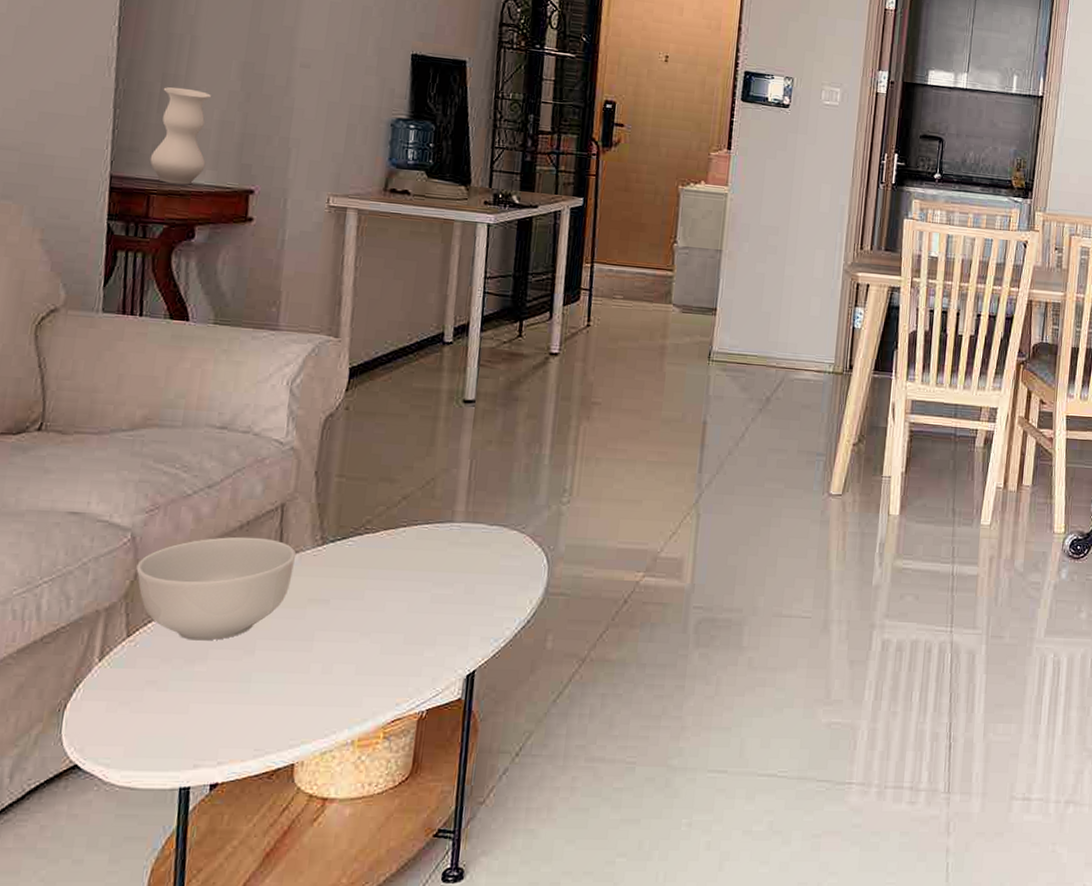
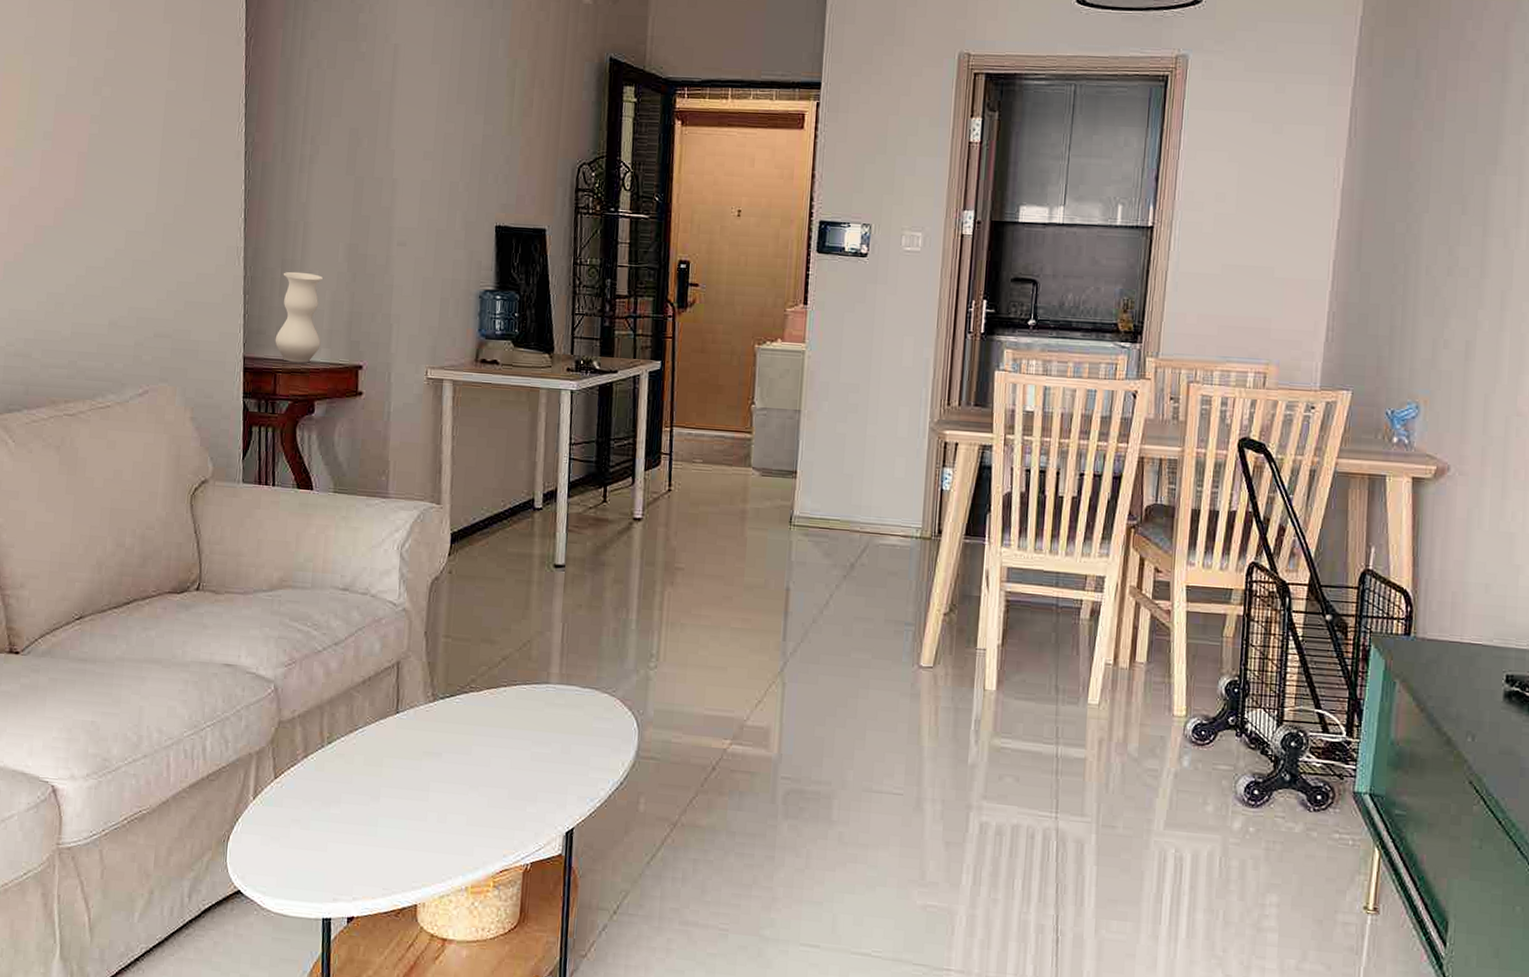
bowl: present [136,536,297,641] -> none [279,691,412,786]

